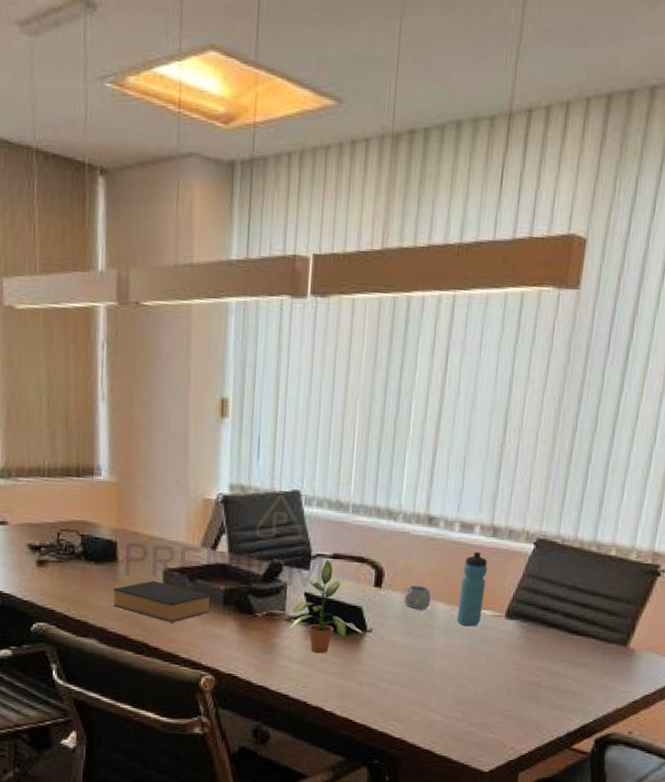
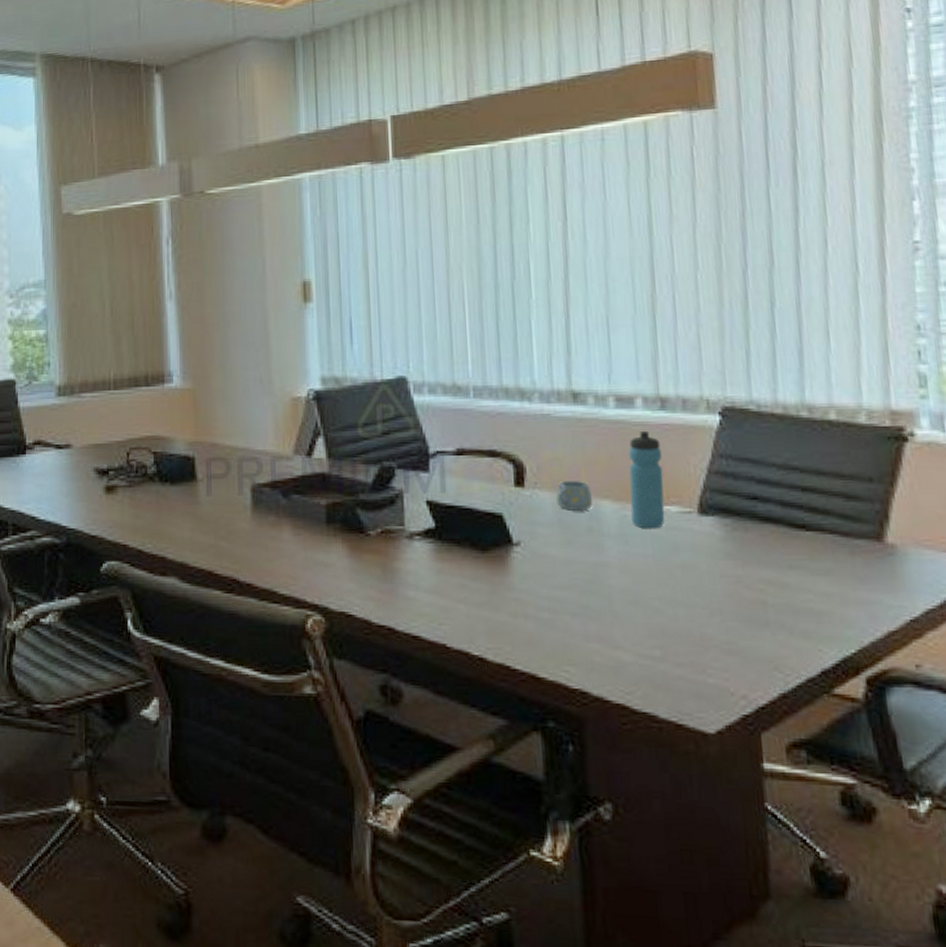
book: present [113,580,210,623] -> none [194,500,311,551]
potted plant: present [288,560,363,653] -> none [411,457,509,577]

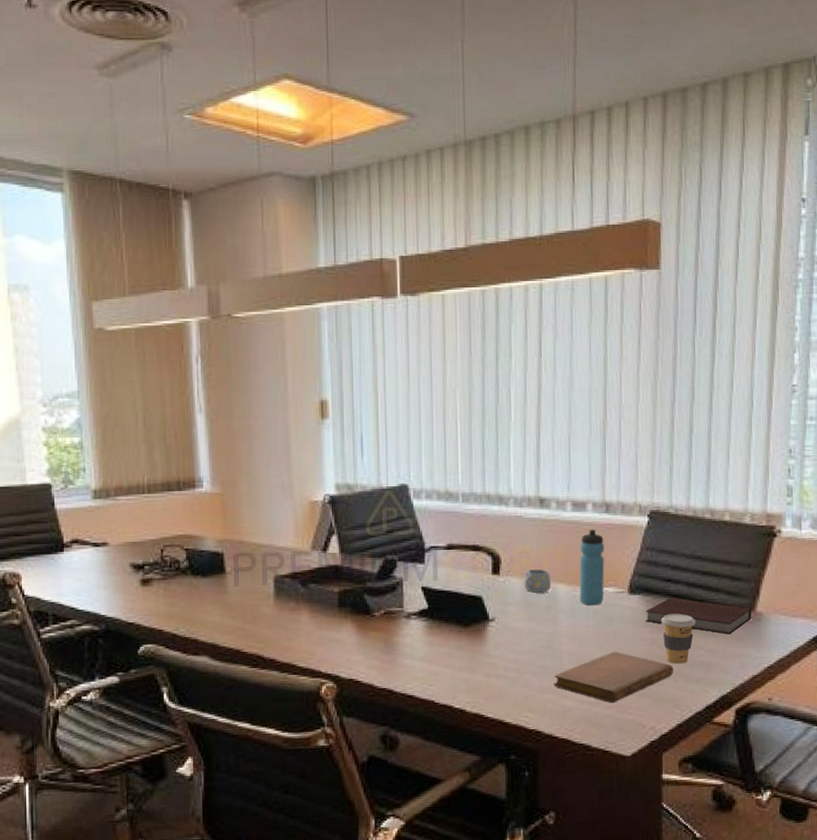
notebook: none [601,590,770,660] -> present [553,651,673,703]
notebook: none [724,521,880,573] -> present [646,597,751,635]
coffee cup: none [746,542,797,611] -> present [660,613,696,664]

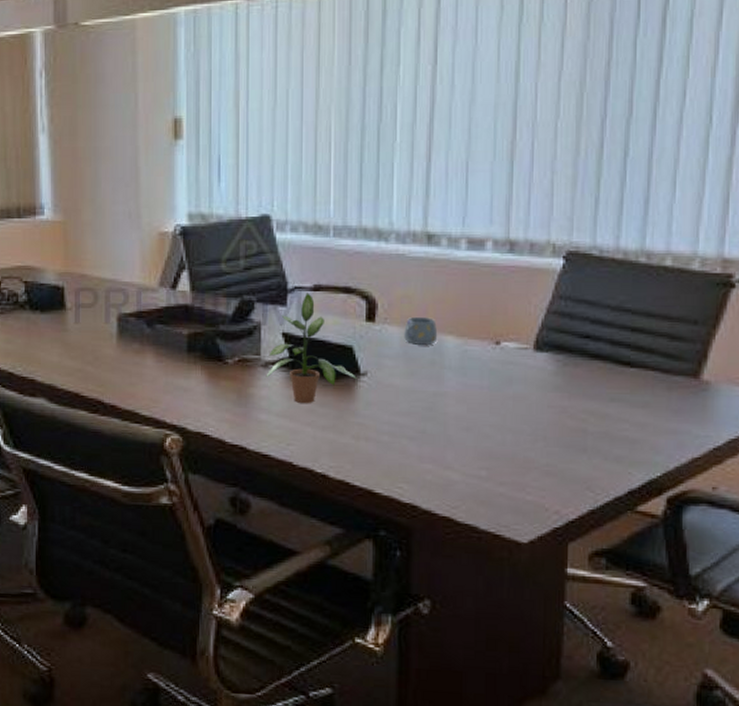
potted plant: none [408,551,486,648] -> present [266,293,357,403]
notebook: present [553,651,673,703] -> none [435,418,587,479]
water bottle: present [579,529,605,606] -> none [472,271,506,363]
notebook: present [646,597,751,635] -> none [555,358,695,406]
coffee cup: present [660,613,696,664] -> none [574,377,620,438]

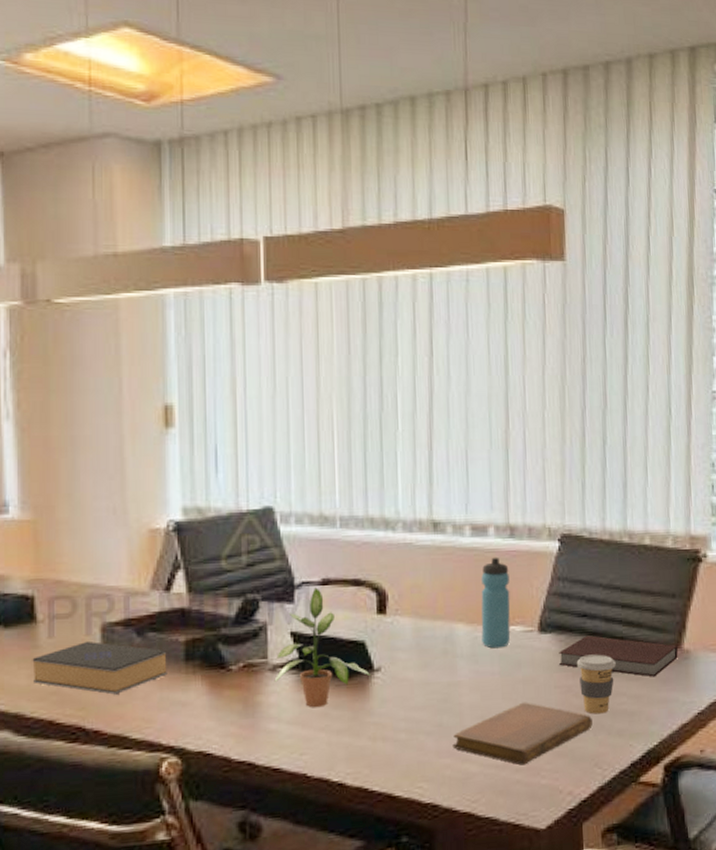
book: none [62,328,172,376] -> present [32,640,167,695]
mug: present [404,316,438,345] -> none [416,605,449,635]
notebook: none [435,418,587,479] -> present [452,702,593,765]
water bottle: none [472,271,506,363] -> present [481,557,511,649]
notebook: none [555,358,695,406] -> present [559,635,678,677]
coffee cup: none [574,377,620,438] -> present [576,654,616,714]

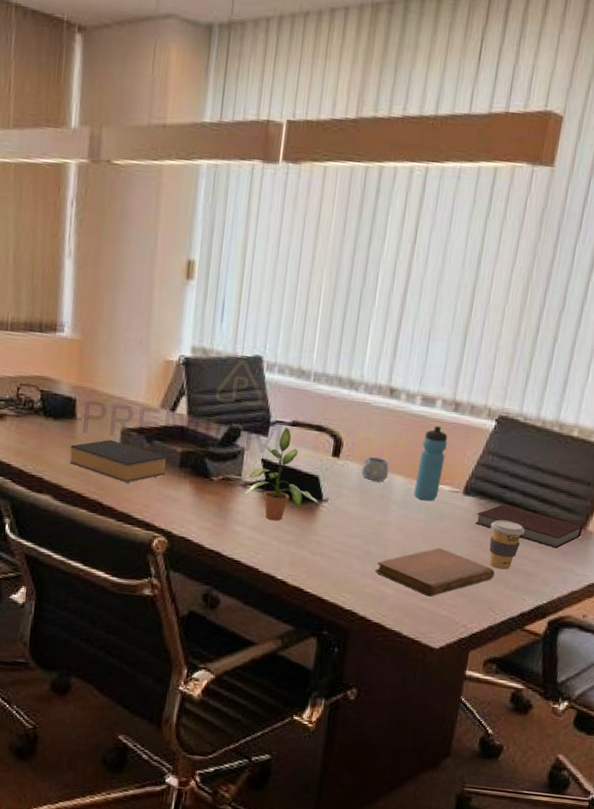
mug: none [416,605,449,635] -> present [361,456,389,481]

